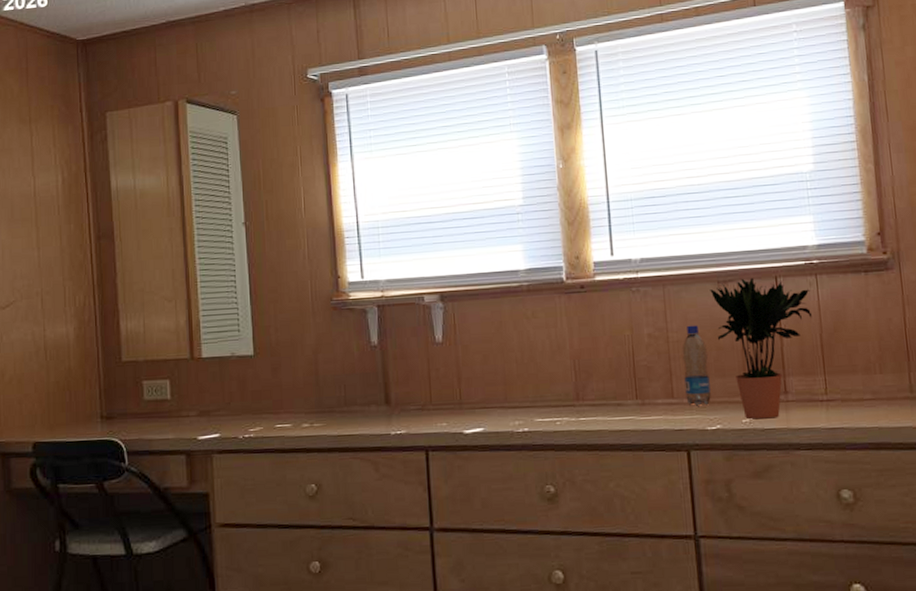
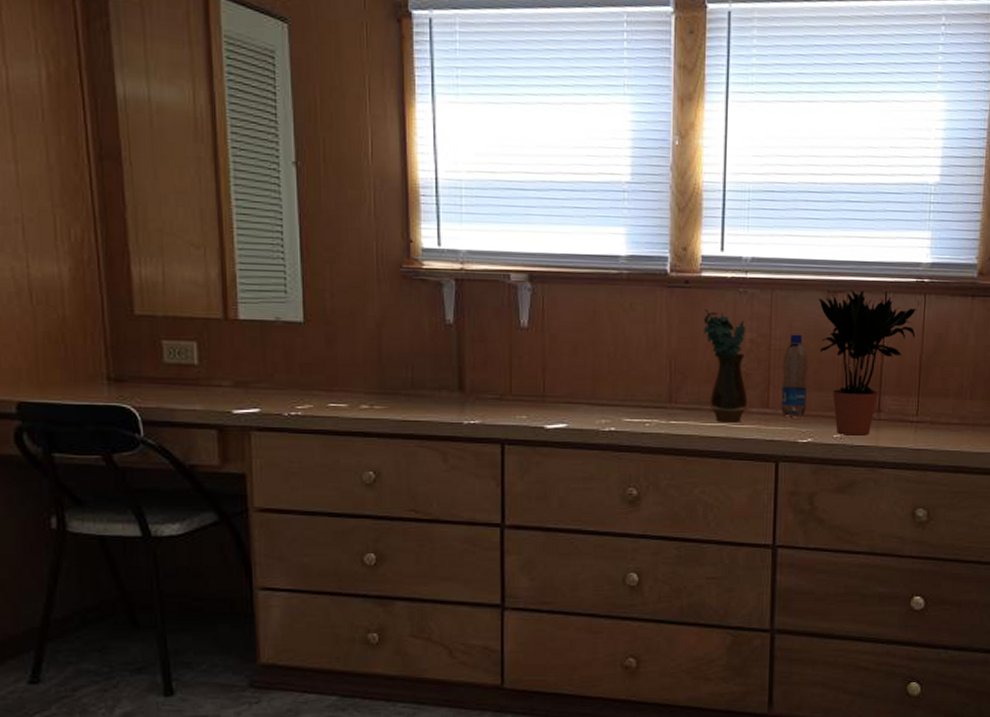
vase: none [601,310,653,416] -> present [703,309,748,423]

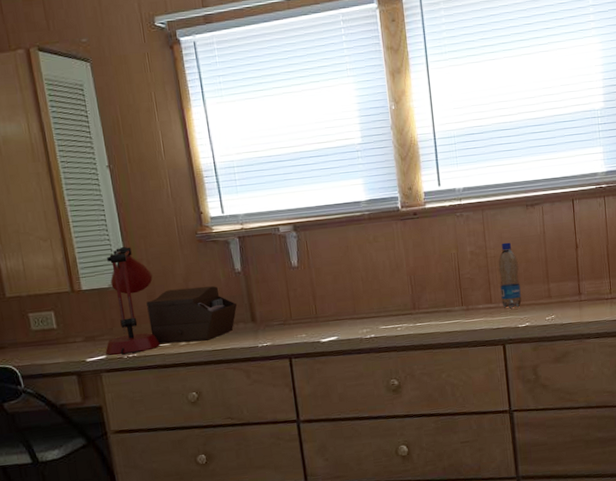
desk lamp: none [260,270,335,412] -> present [105,246,160,356]
sewing box: none [323,335,441,407] -> present [146,286,237,344]
vase: present [703,309,748,423] -> none [431,233,475,319]
potted plant: present [819,290,917,436] -> none [520,201,601,317]

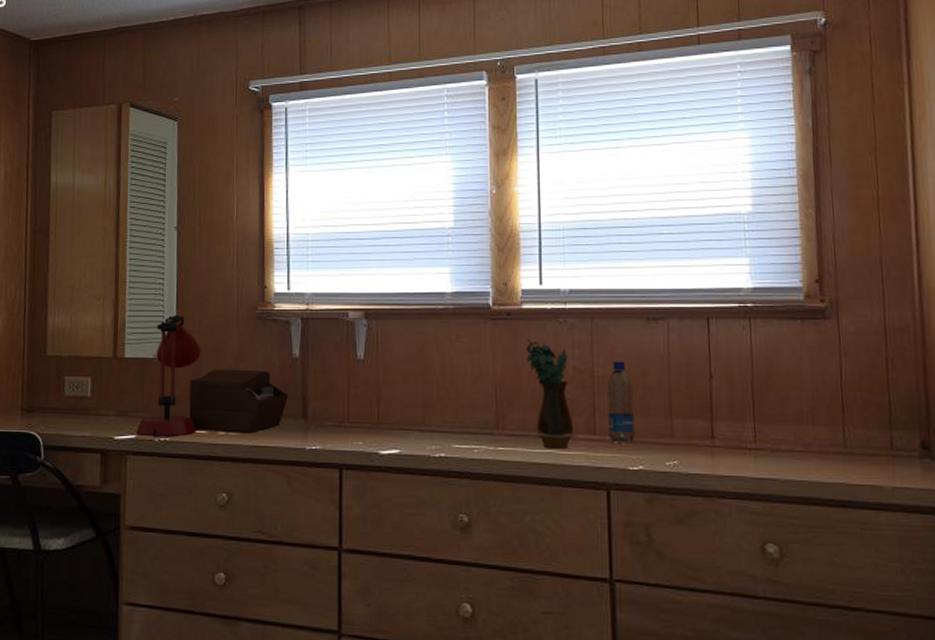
vase: none [431,233,475,319] -> present [526,339,574,449]

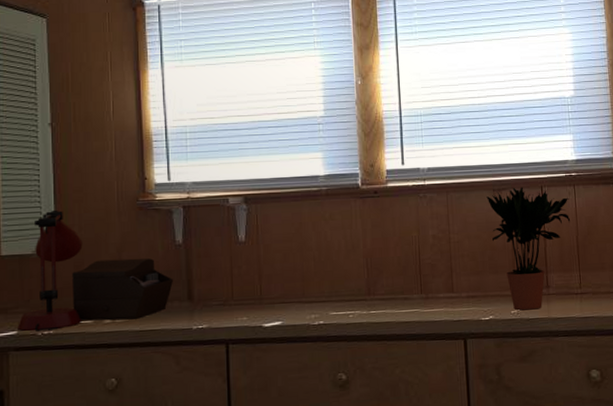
vase: present [526,339,574,449] -> none [392,213,435,308]
bottle: present [607,361,635,445] -> none [461,227,485,299]
potted plant: none [639,316,744,463] -> present [486,187,571,311]

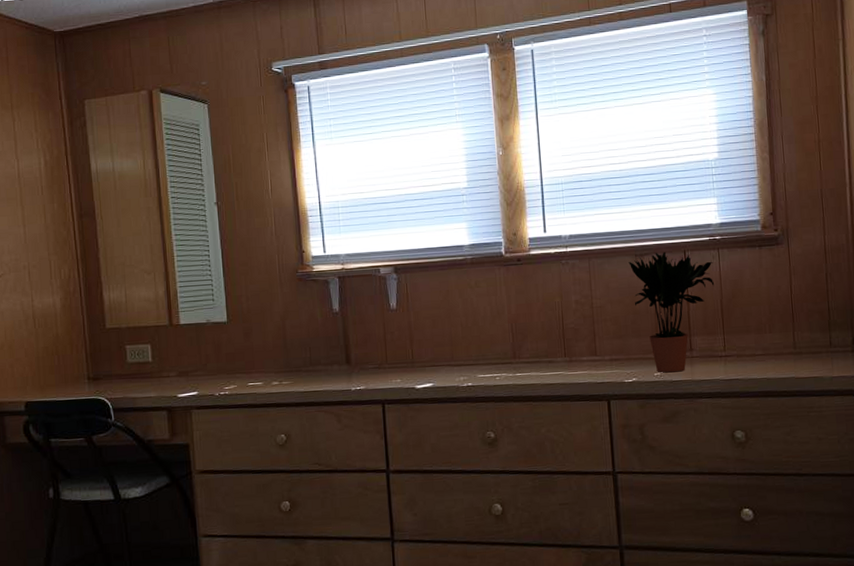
desk lamp: present [18,210,83,333] -> none [198,282,252,393]
sewing box: present [72,258,173,321] -> none [242,325,332,382]

